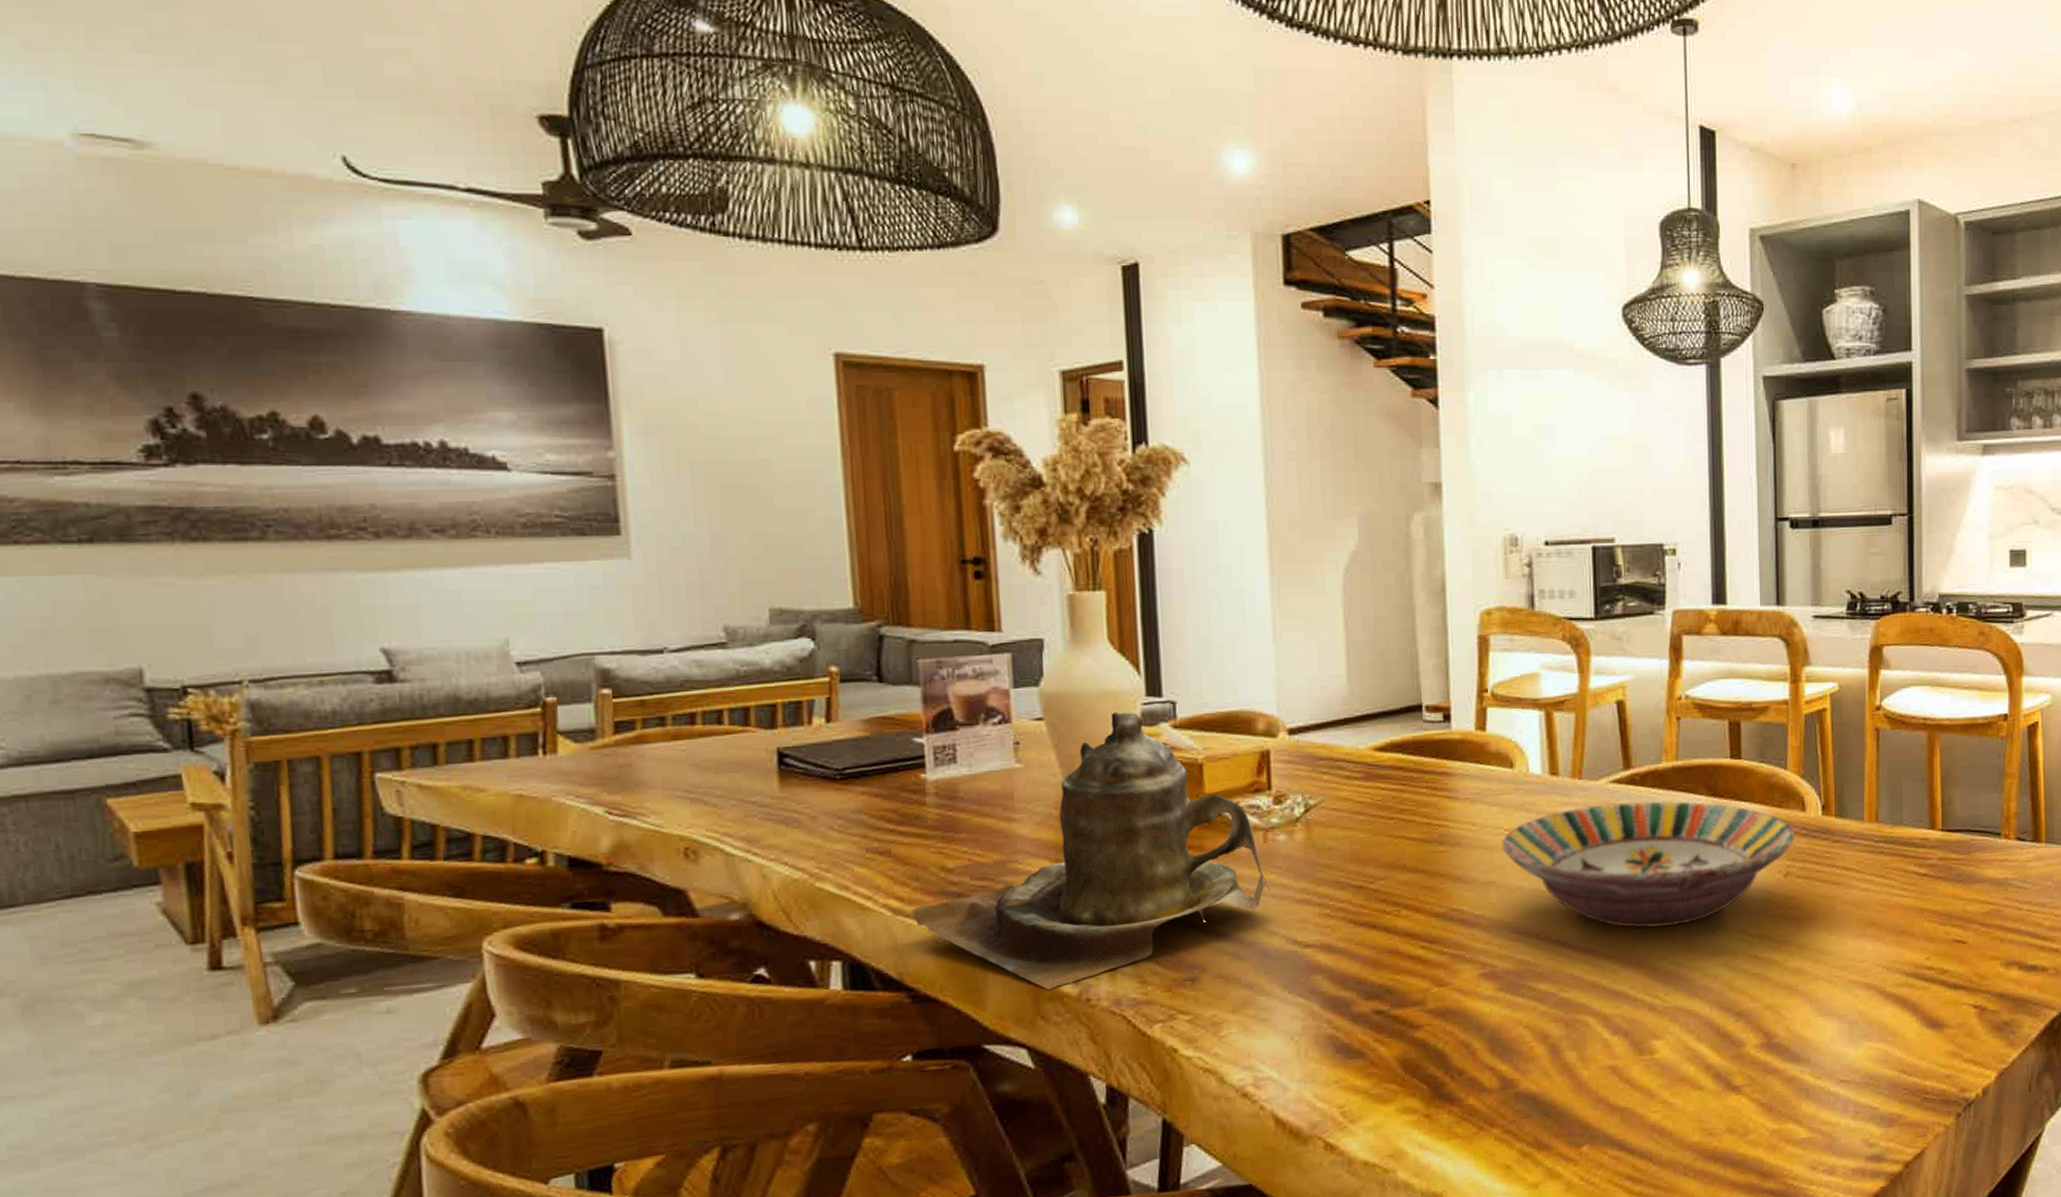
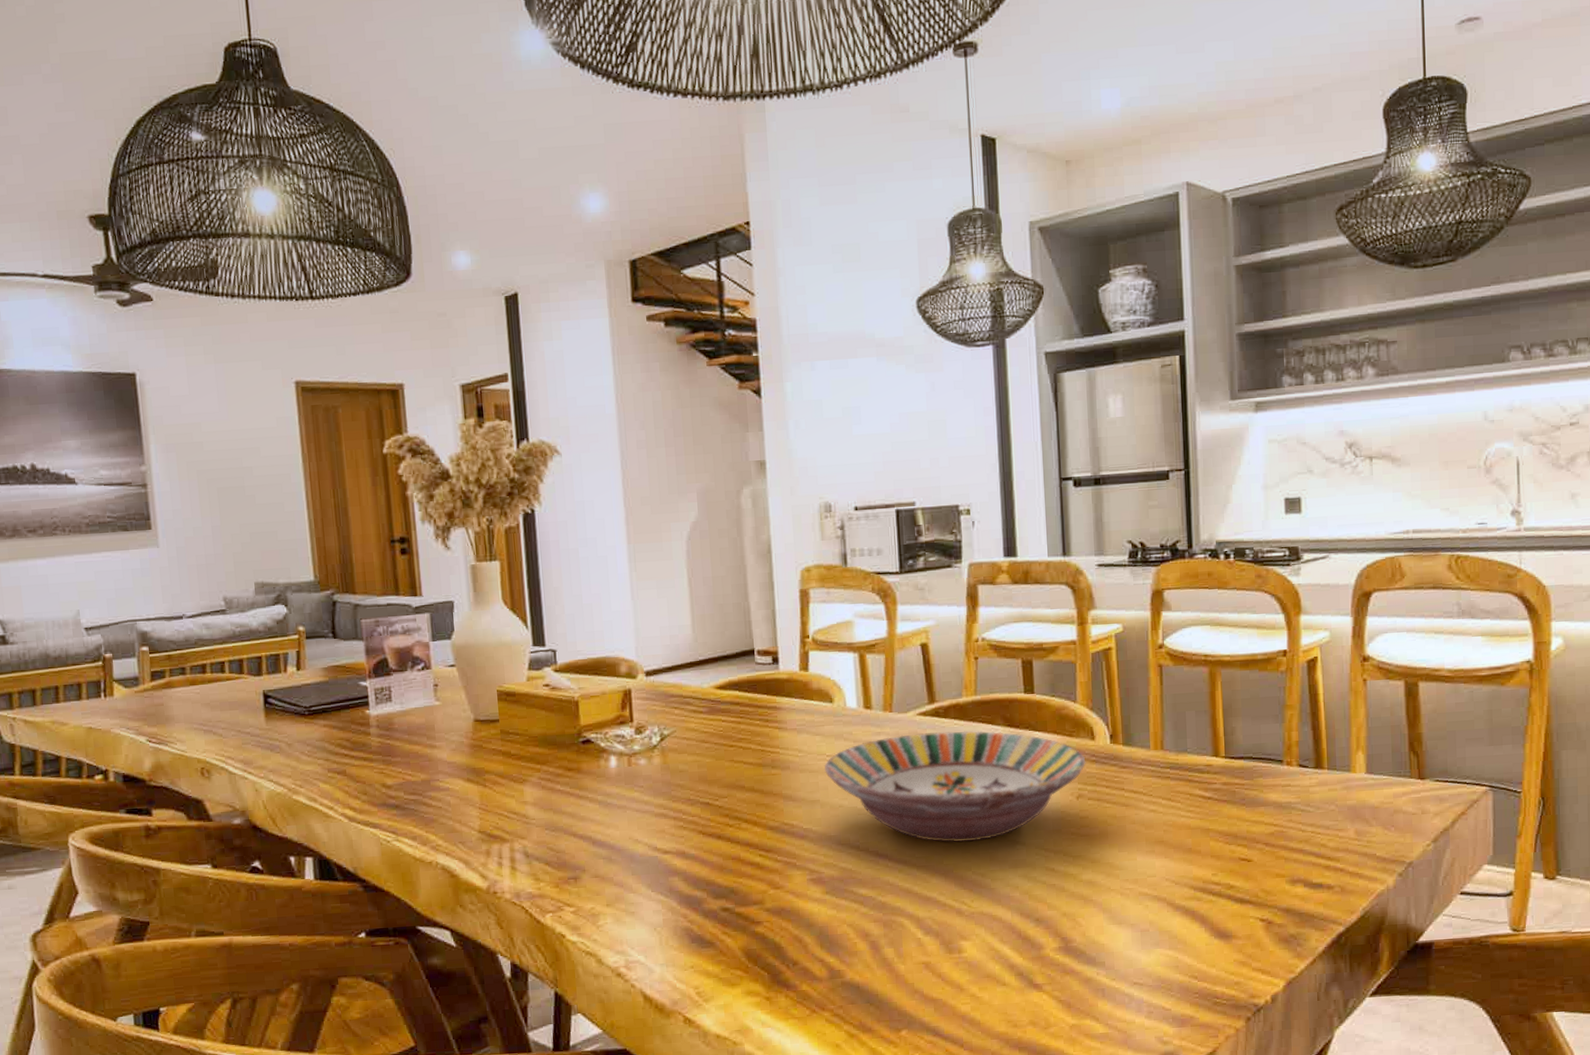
teapot: present [912,712,1270,991] -> none [362,659,634,884]

